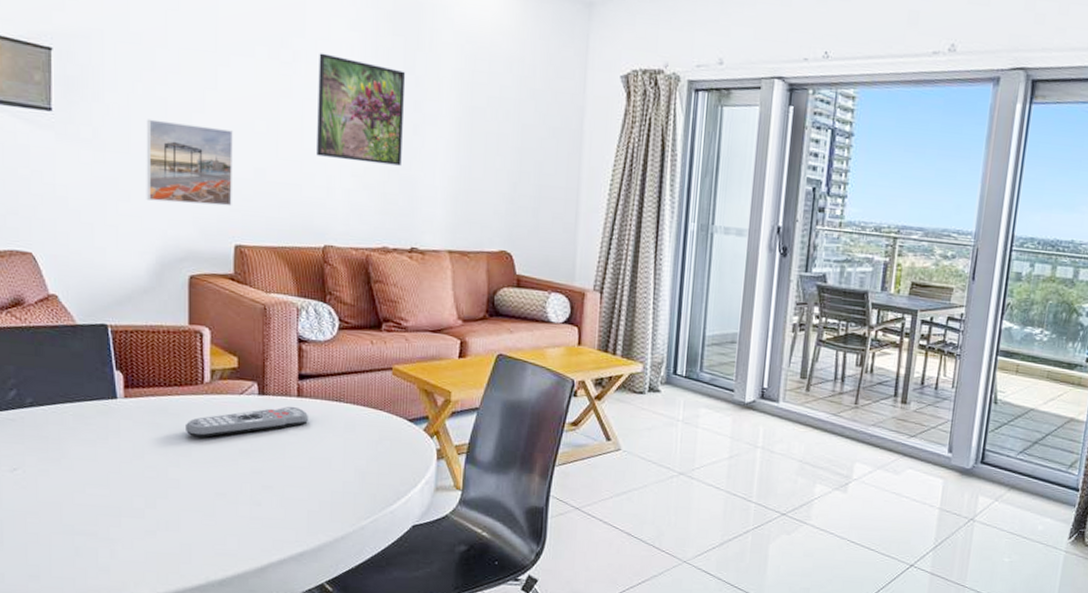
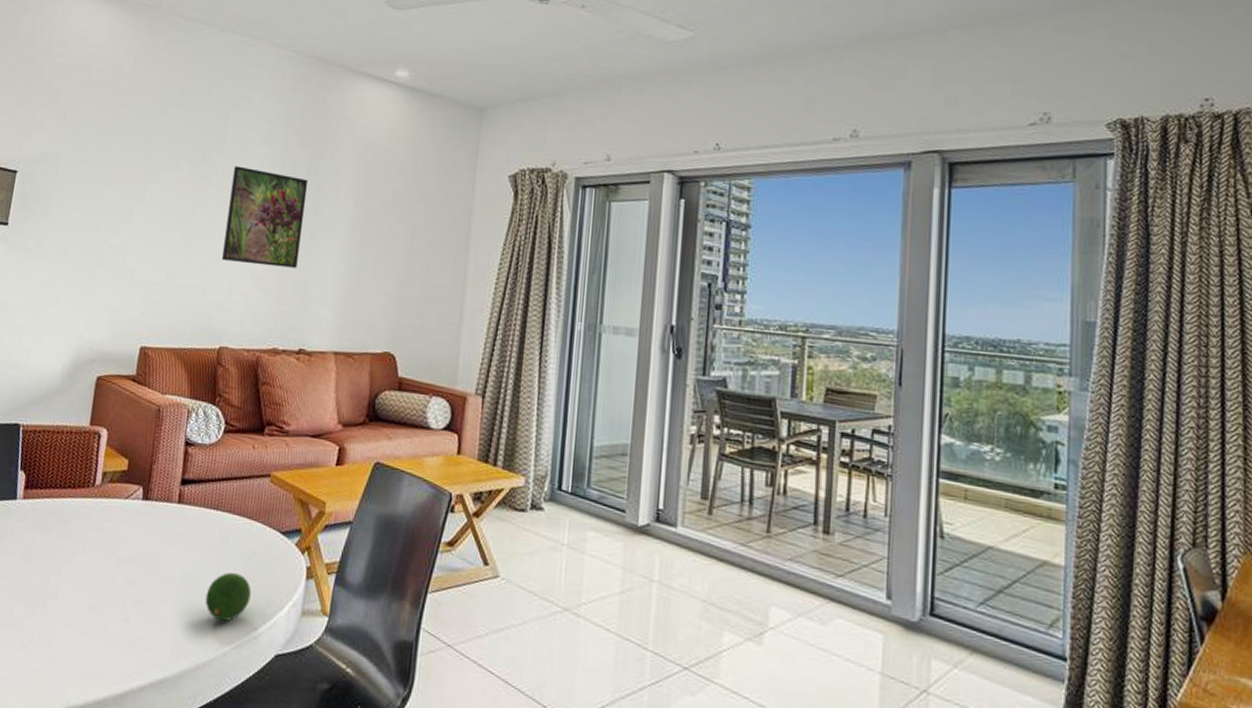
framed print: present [146,119,233,207] -> none [71,230,152,310]
remote control: present [184,406,308,437] -> none [71,513,186,544]
fruit: none [337,457,383,501] -> present [205,572,252,622]

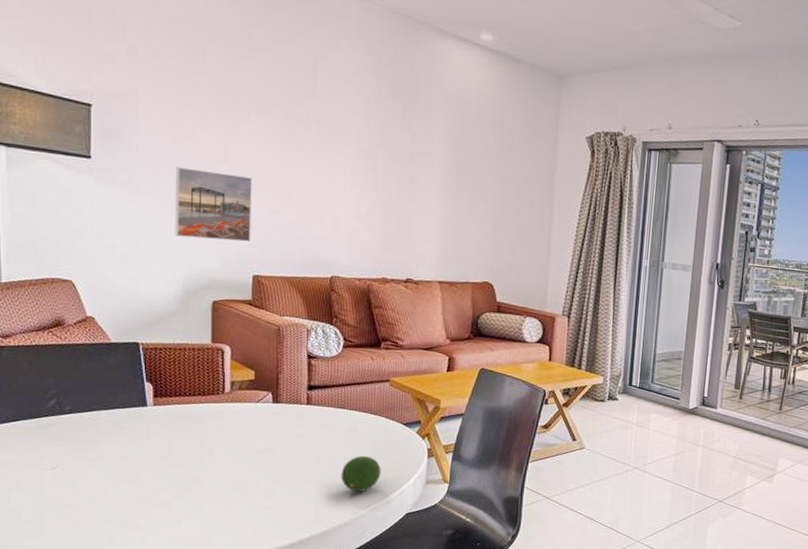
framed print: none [71,230,152,310] -> present [175,166,252,242]
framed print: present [222,166,309,268] -> none [325,113,404,209]

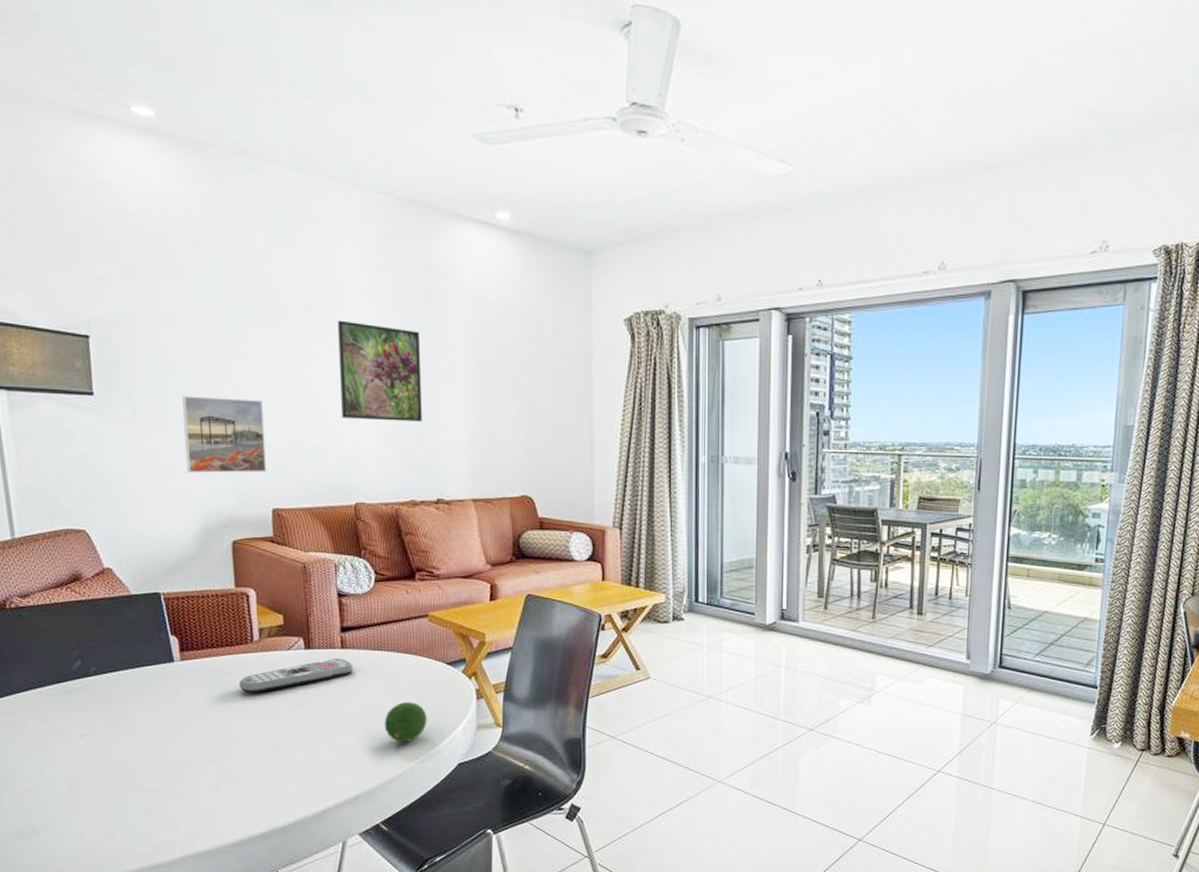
remote control: none [207,412,316,439] -> present [238,657,353,693]
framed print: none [325,113,404,209] -> present [337,320,422,422]

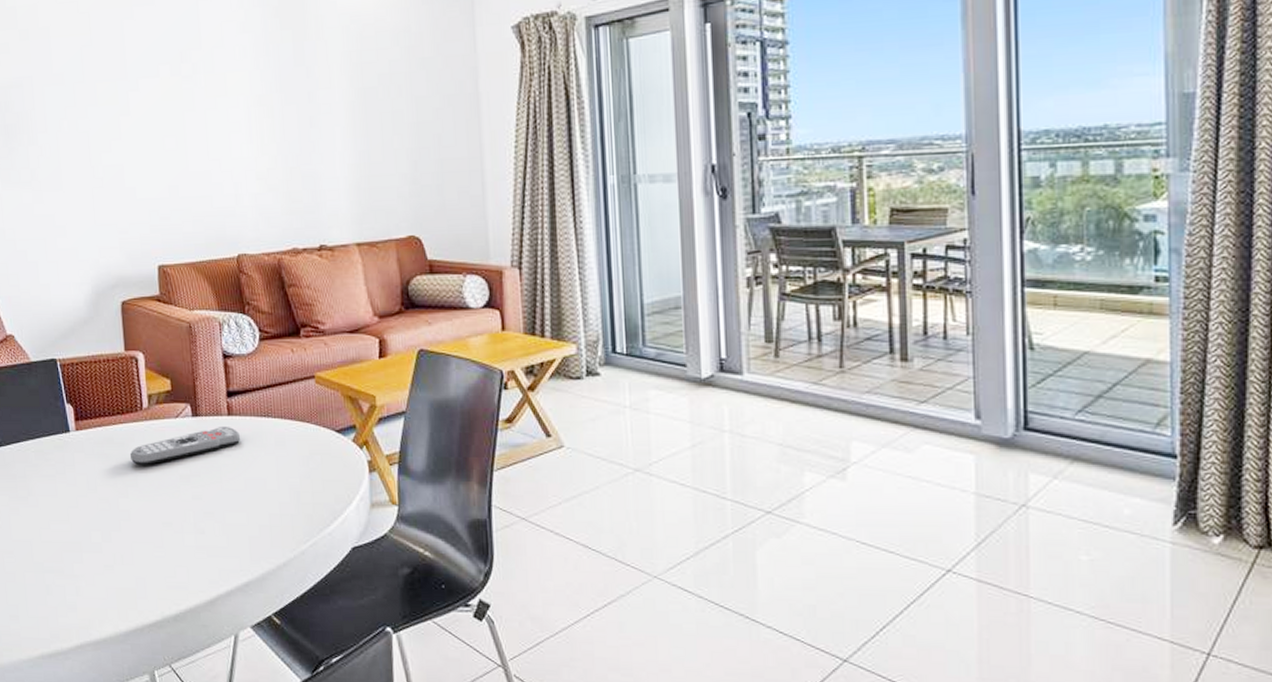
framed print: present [182,396,267,473] -> none [74,151,152,232]
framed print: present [337,320,422,422] -> none [215,60,302,164]
fruit: present [384,701,427,743] -> none [273,474,318,523]

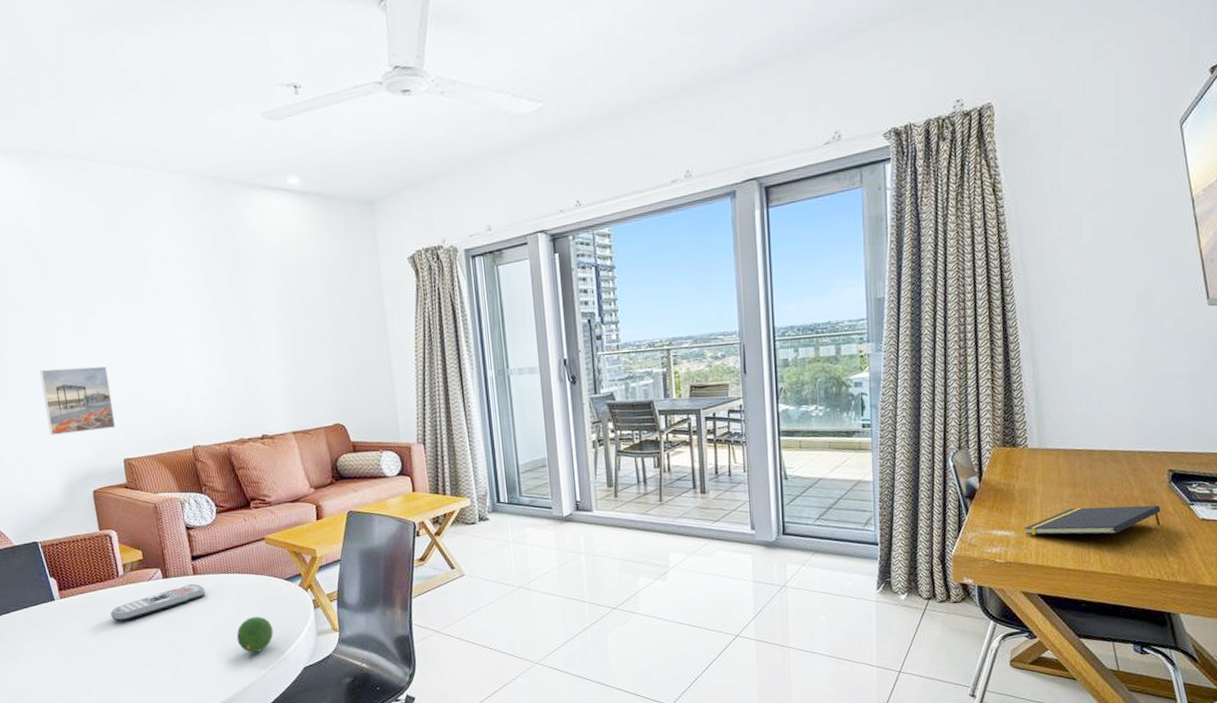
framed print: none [74,151,152,232] -> present [40,366,116,435]
fruit: none [273,474,318,523] -> present [236,616,274,654]

